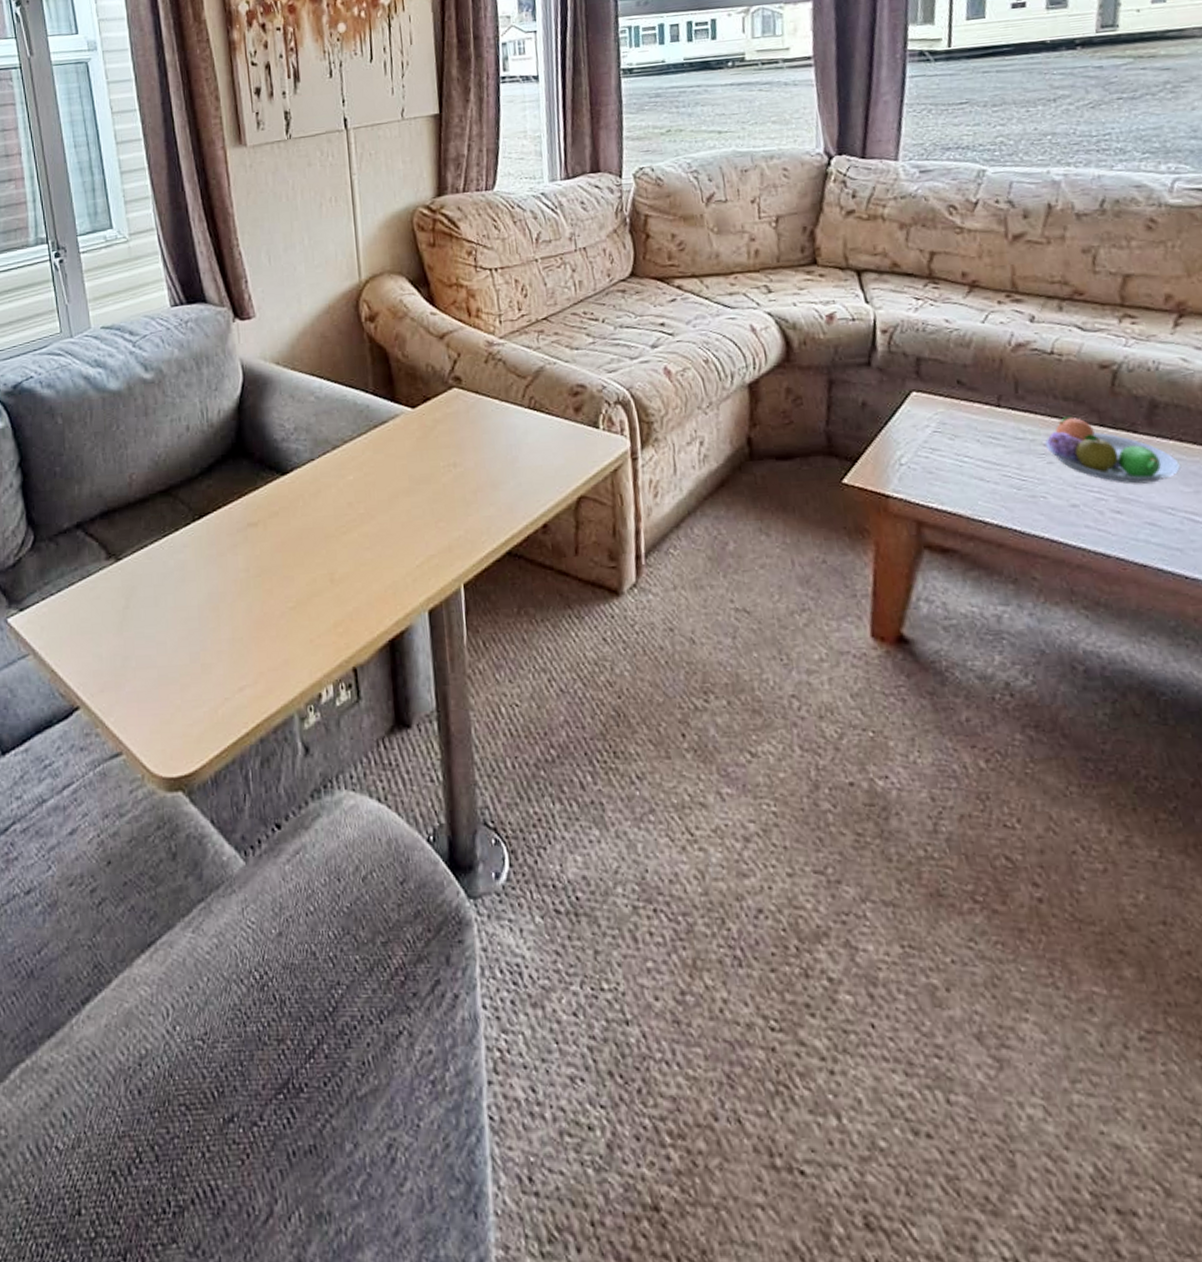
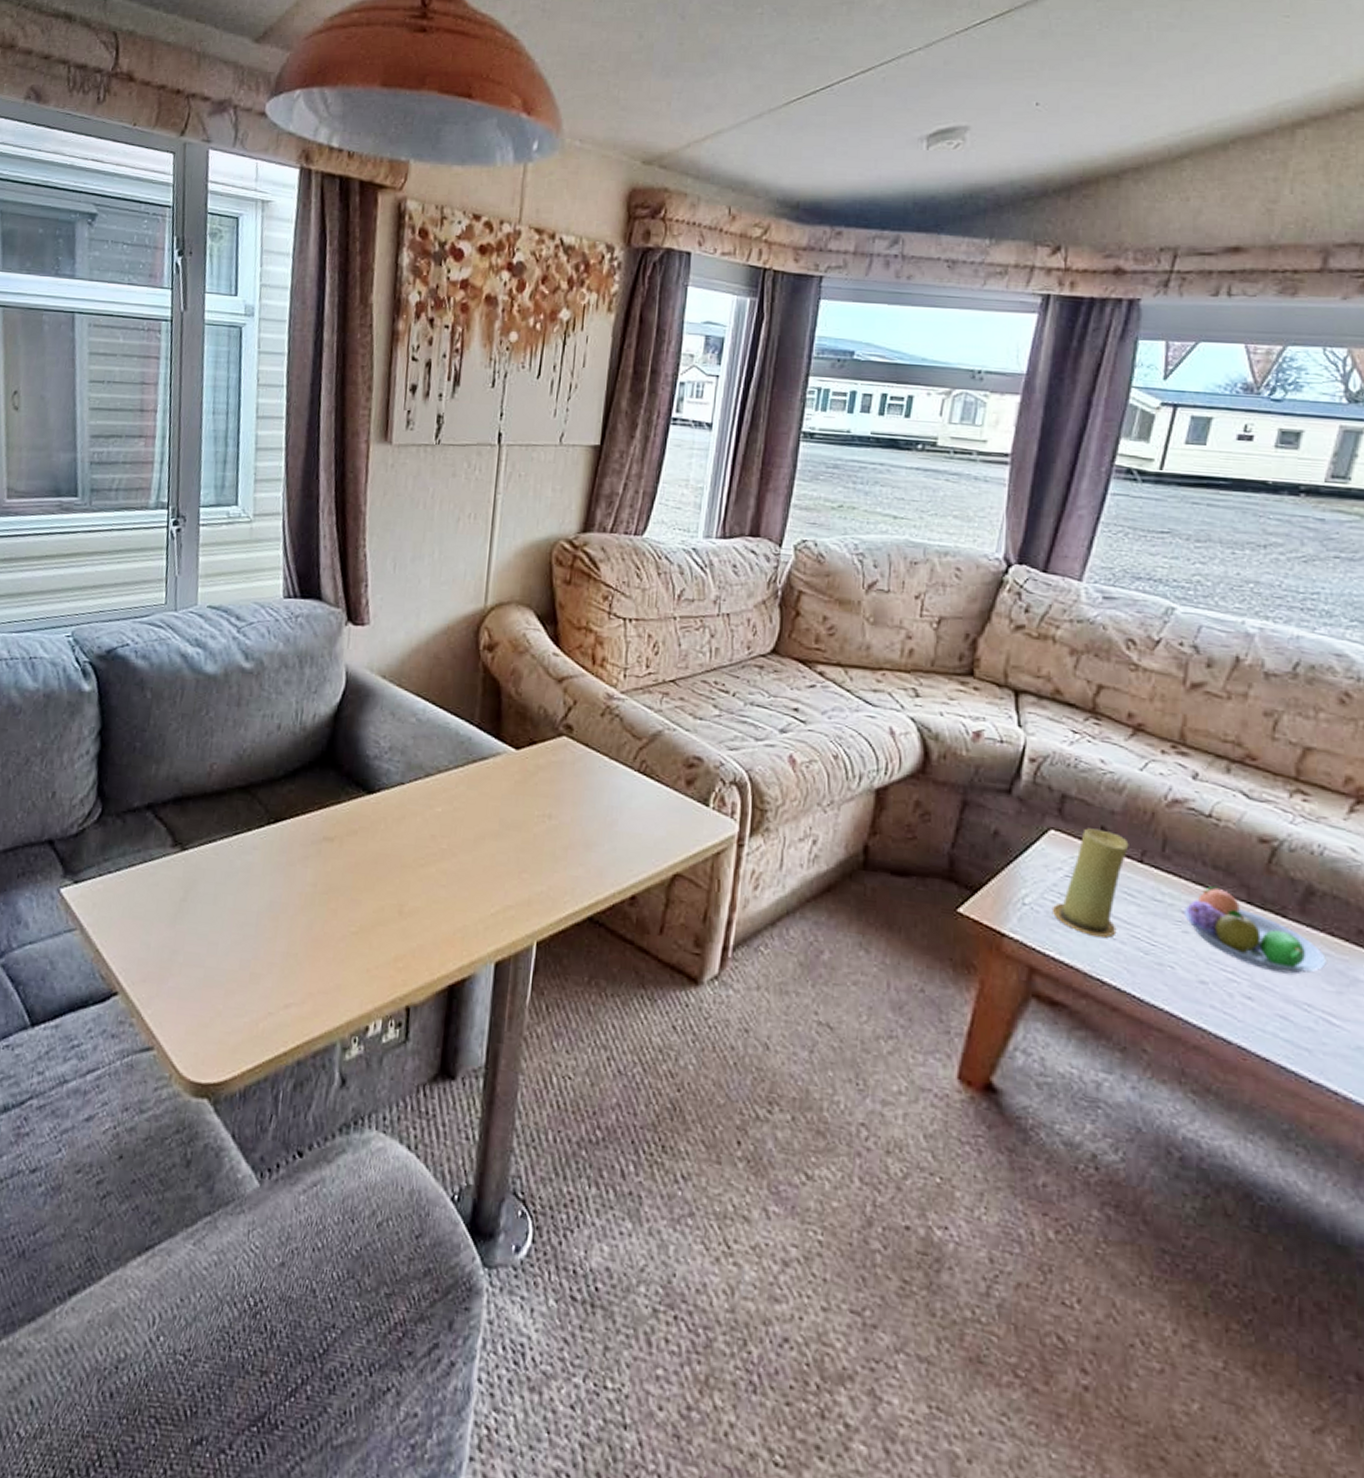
candle: none [928,383,989,482] -> present [1053,828,1129,937]

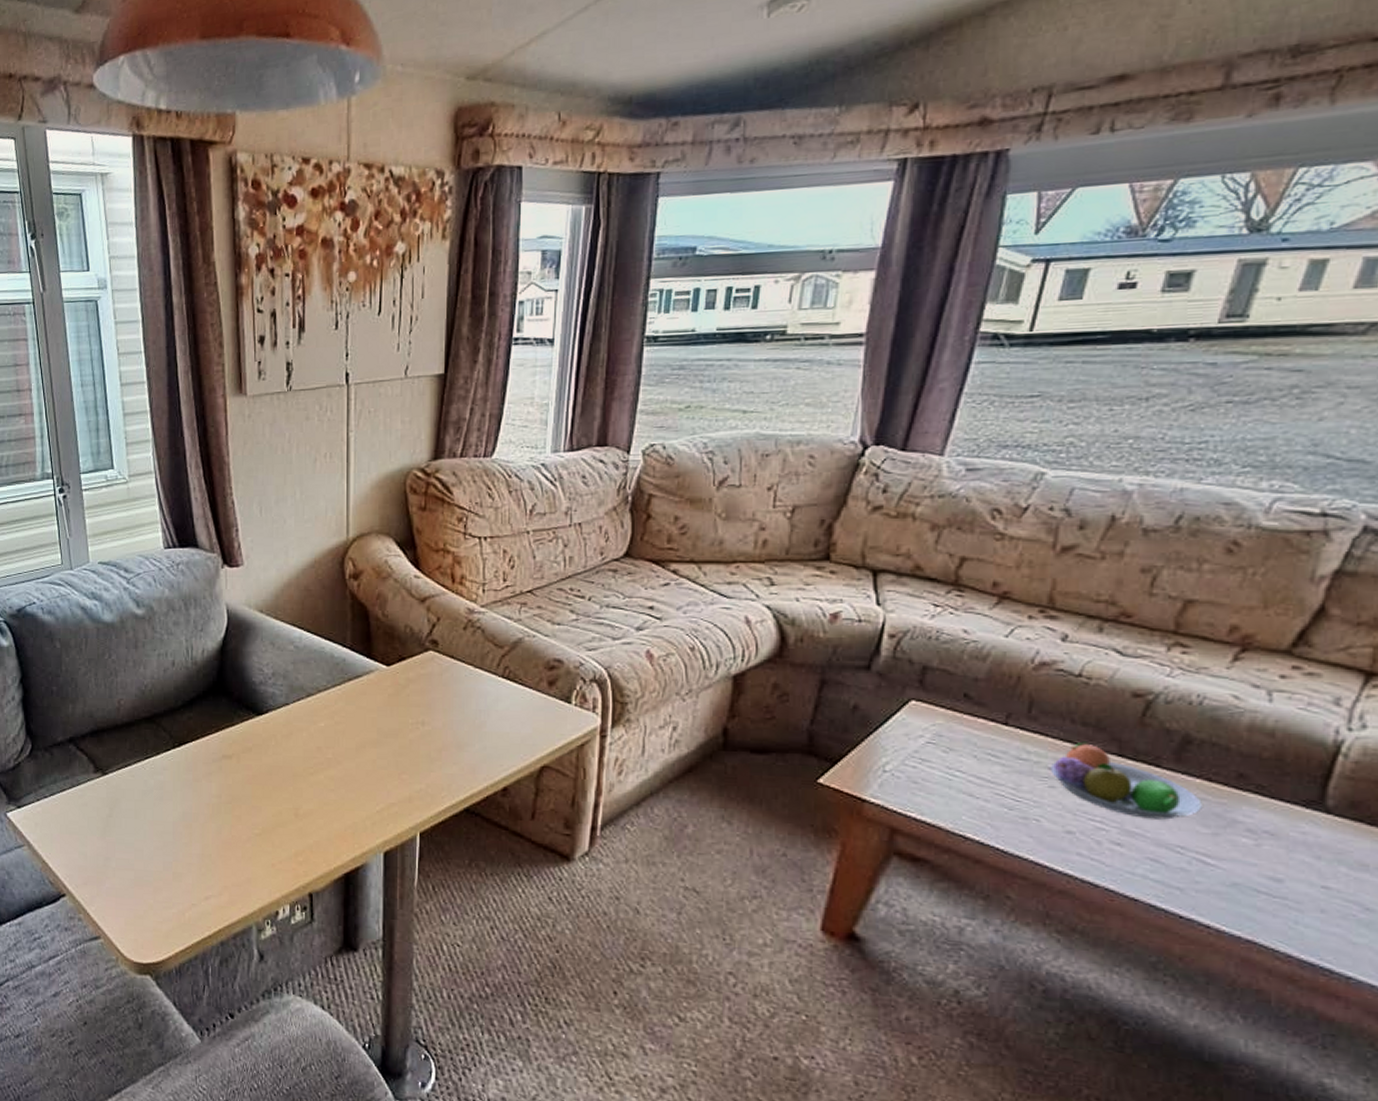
candle: present [1053,828,1129,937] -> none [914,696,993,797]

